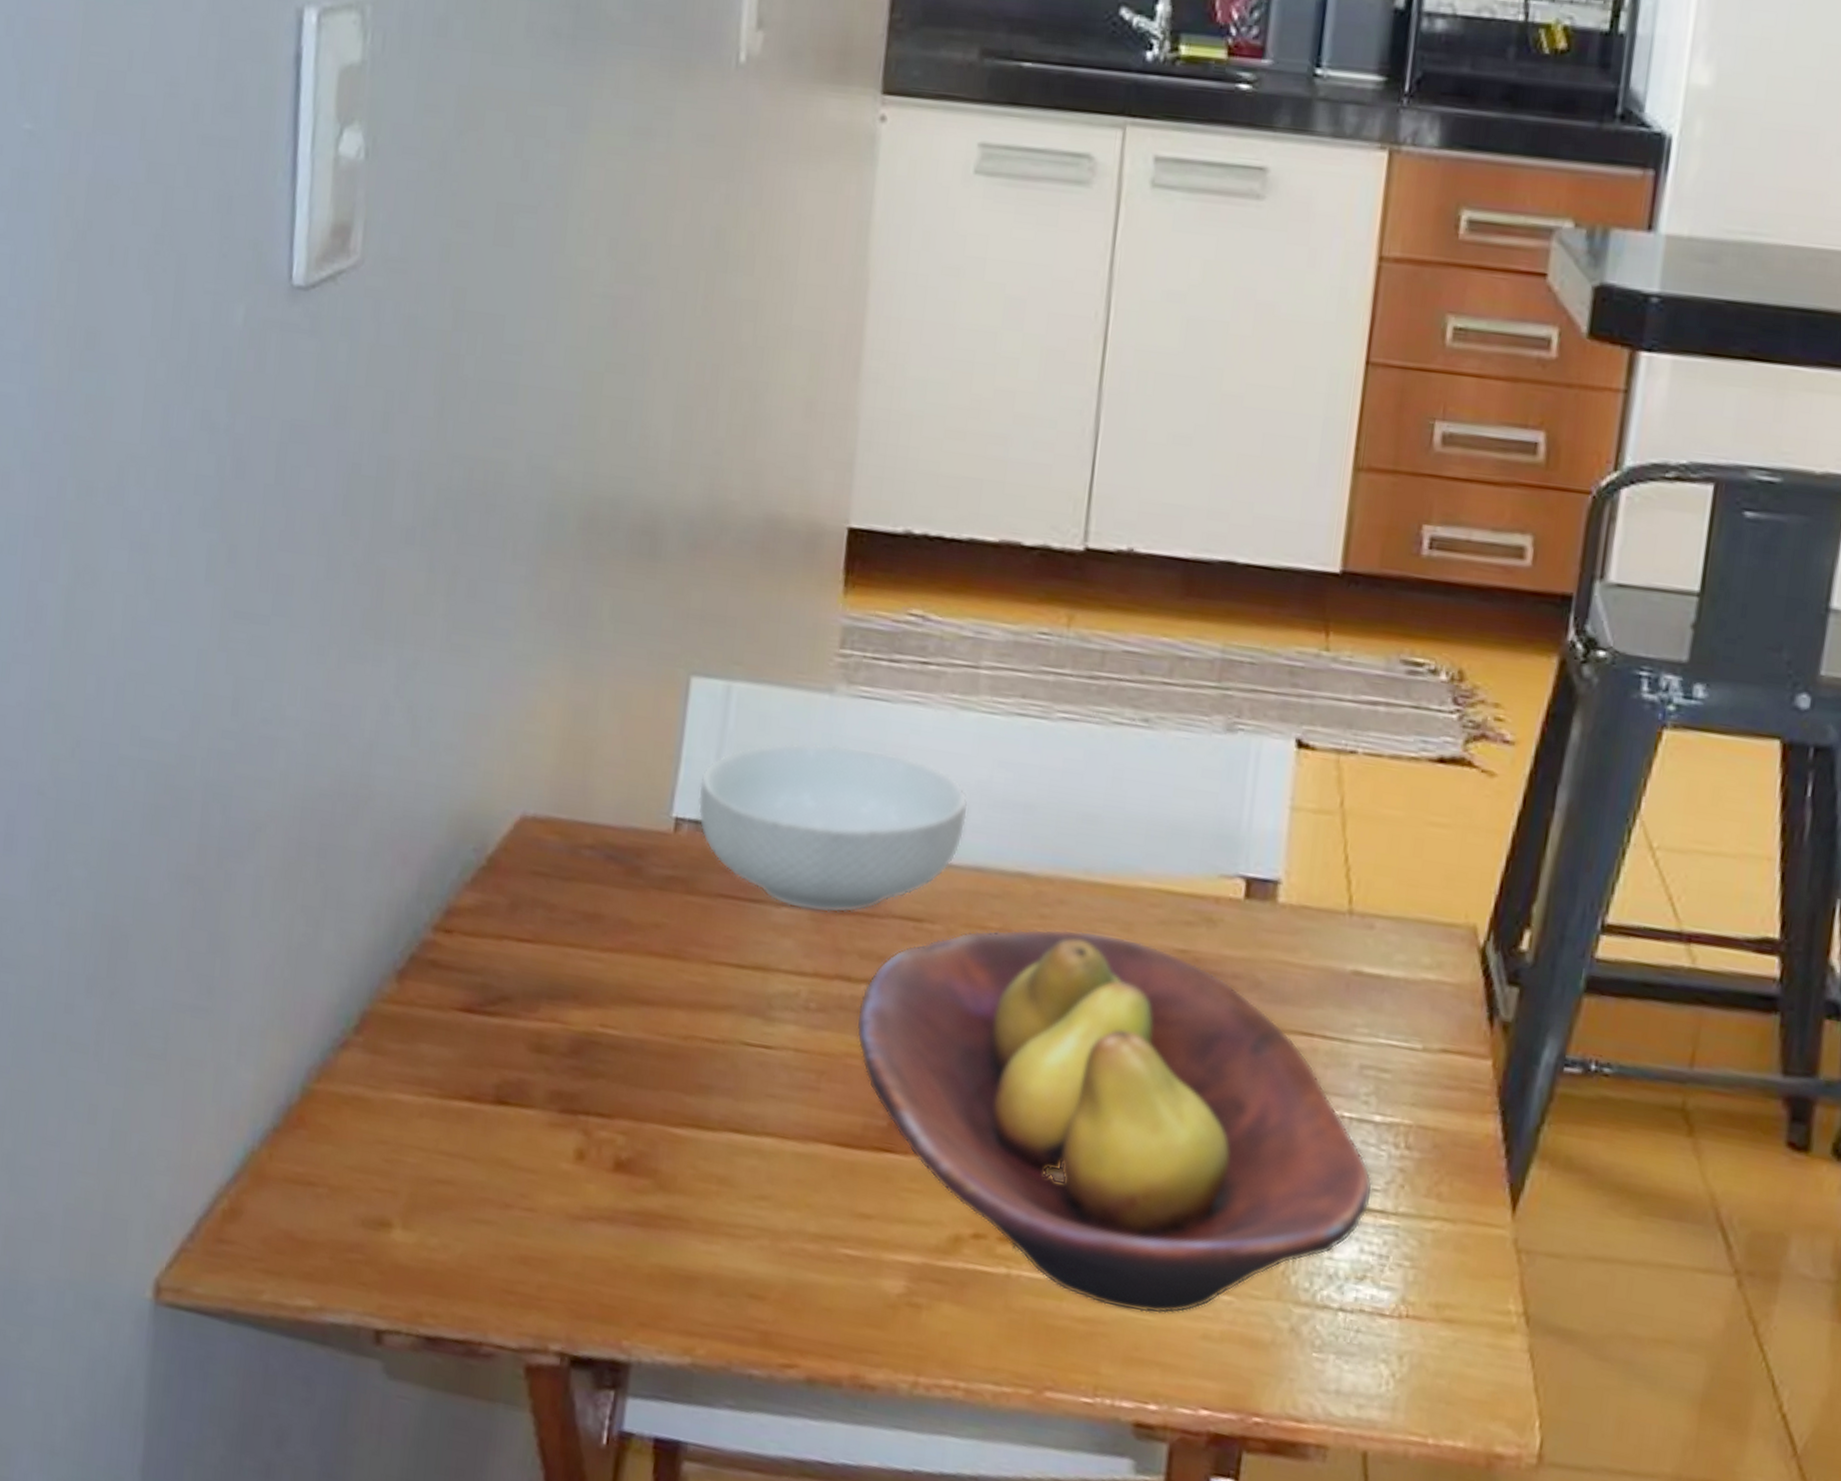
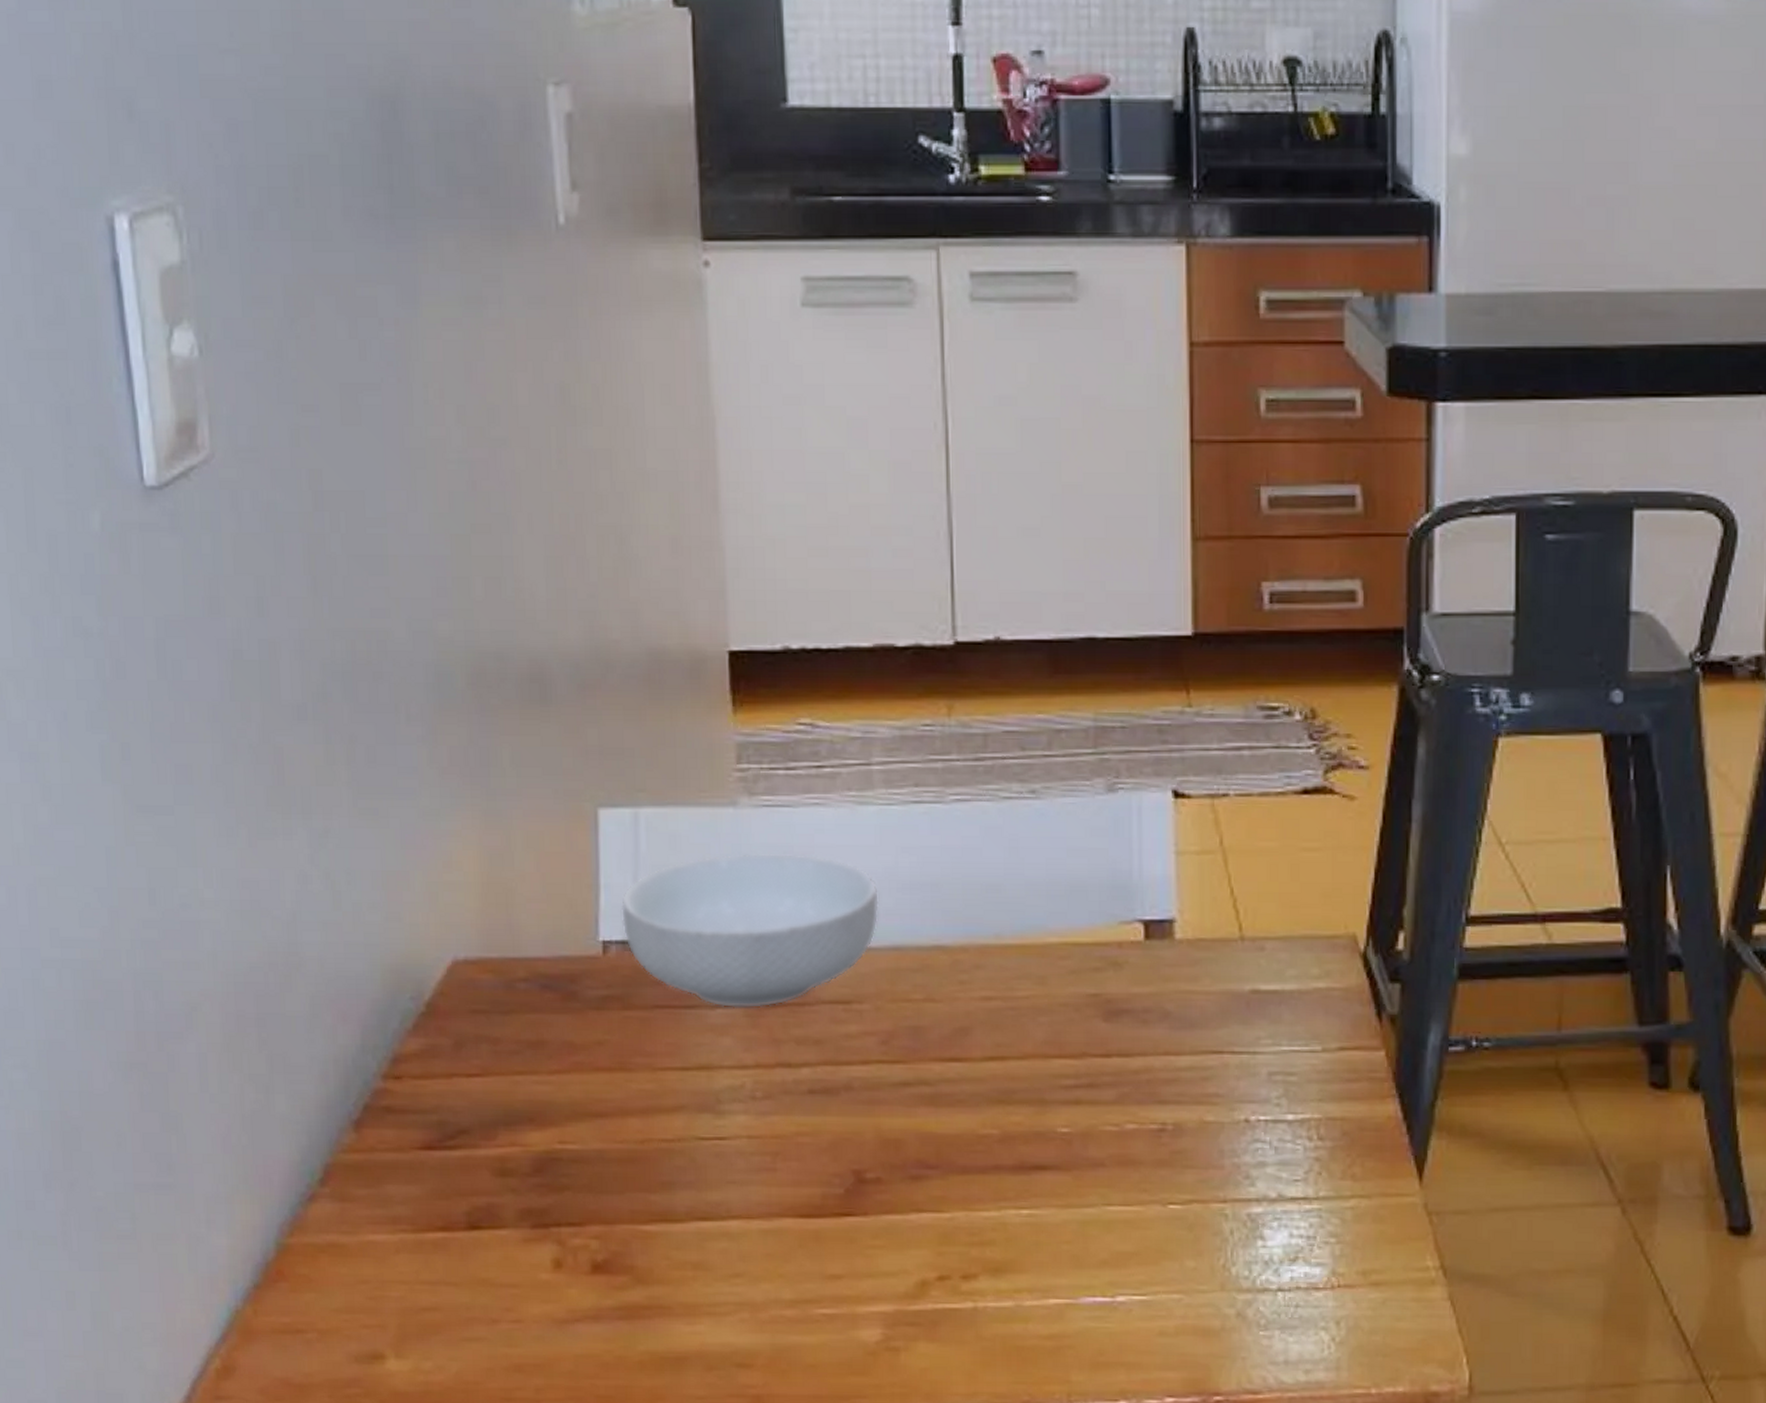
fruit bowl: present [856,929,1373,1314] -> none [802,989,1294,1322]

